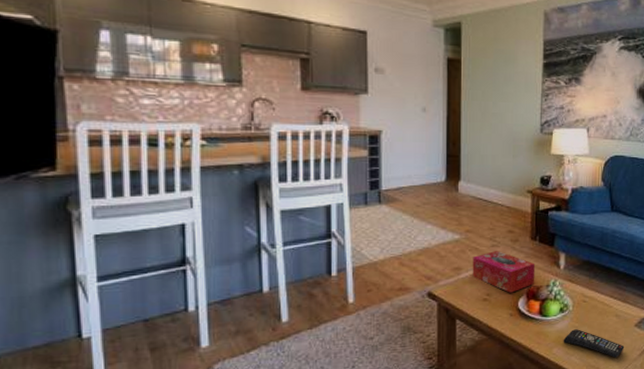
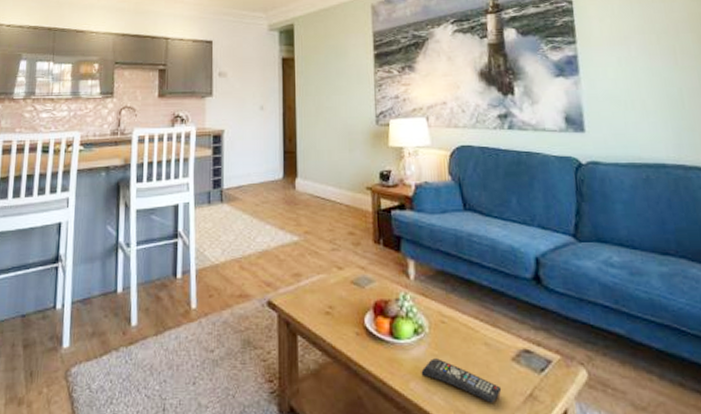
tissue box: present [472,251,536,293] -> none [312,256,382,306]

